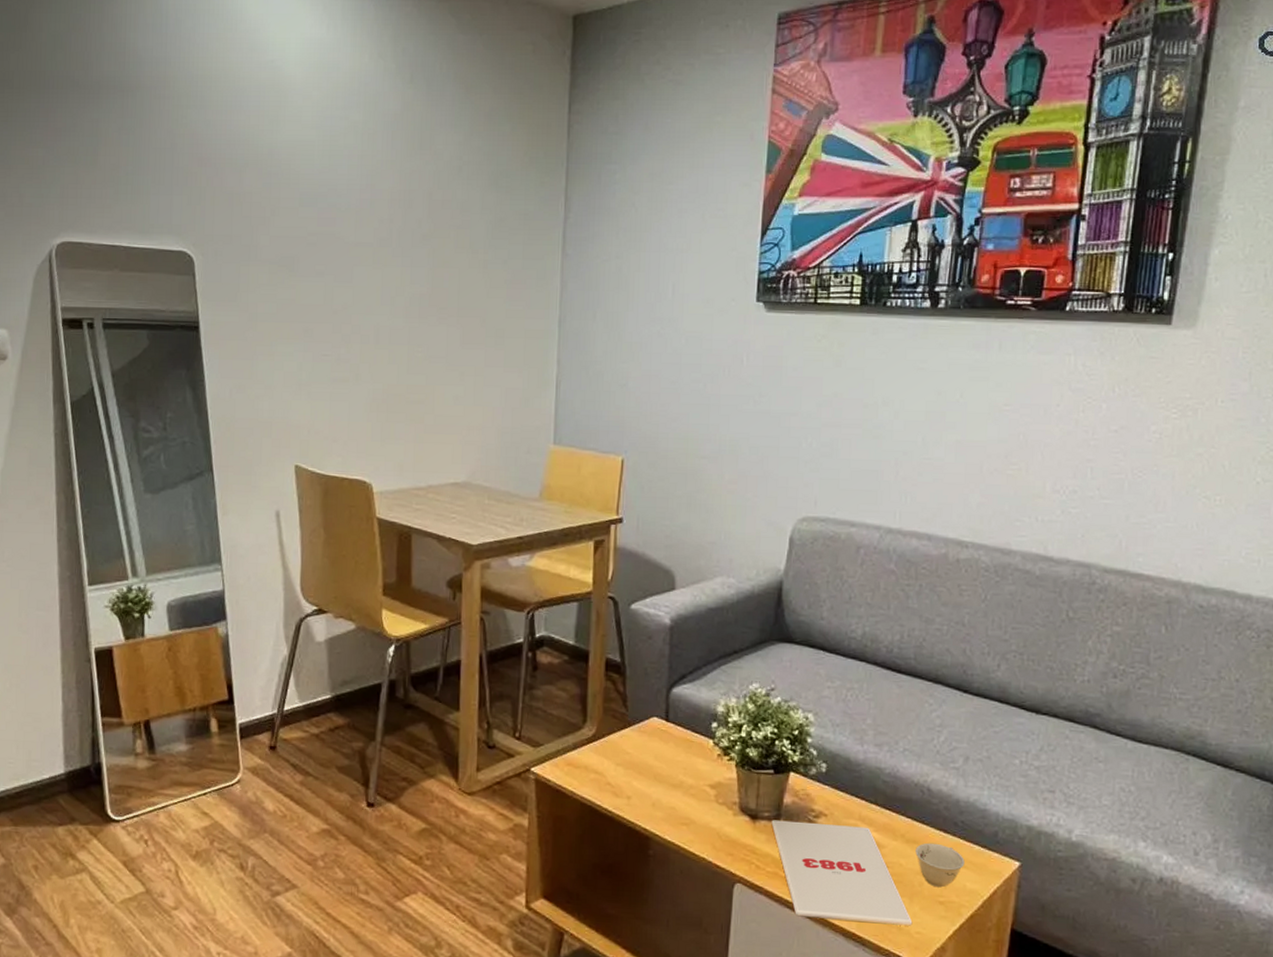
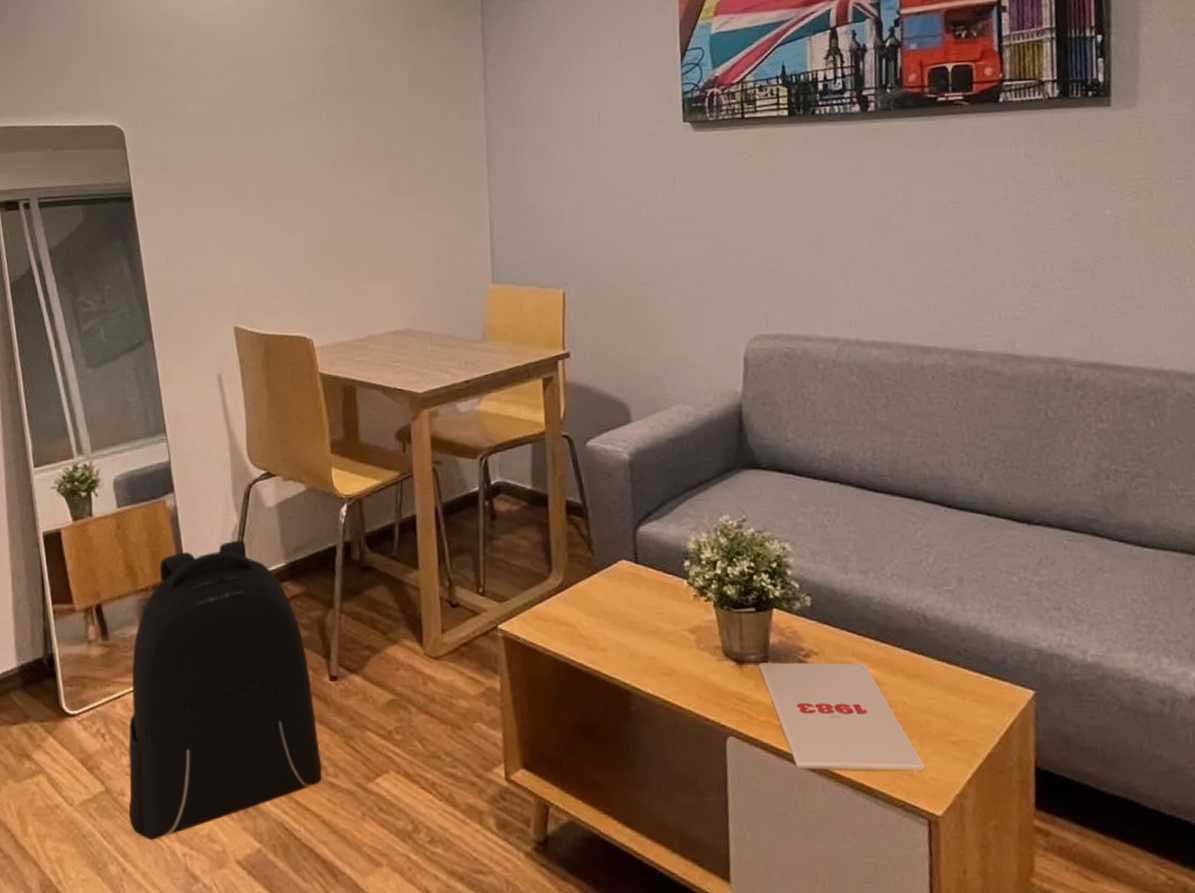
backpack: none [168,670,354,938] -> present [129,540,322,839]
teacup: present [915,842,965,888] -> none [918,676,974,726]

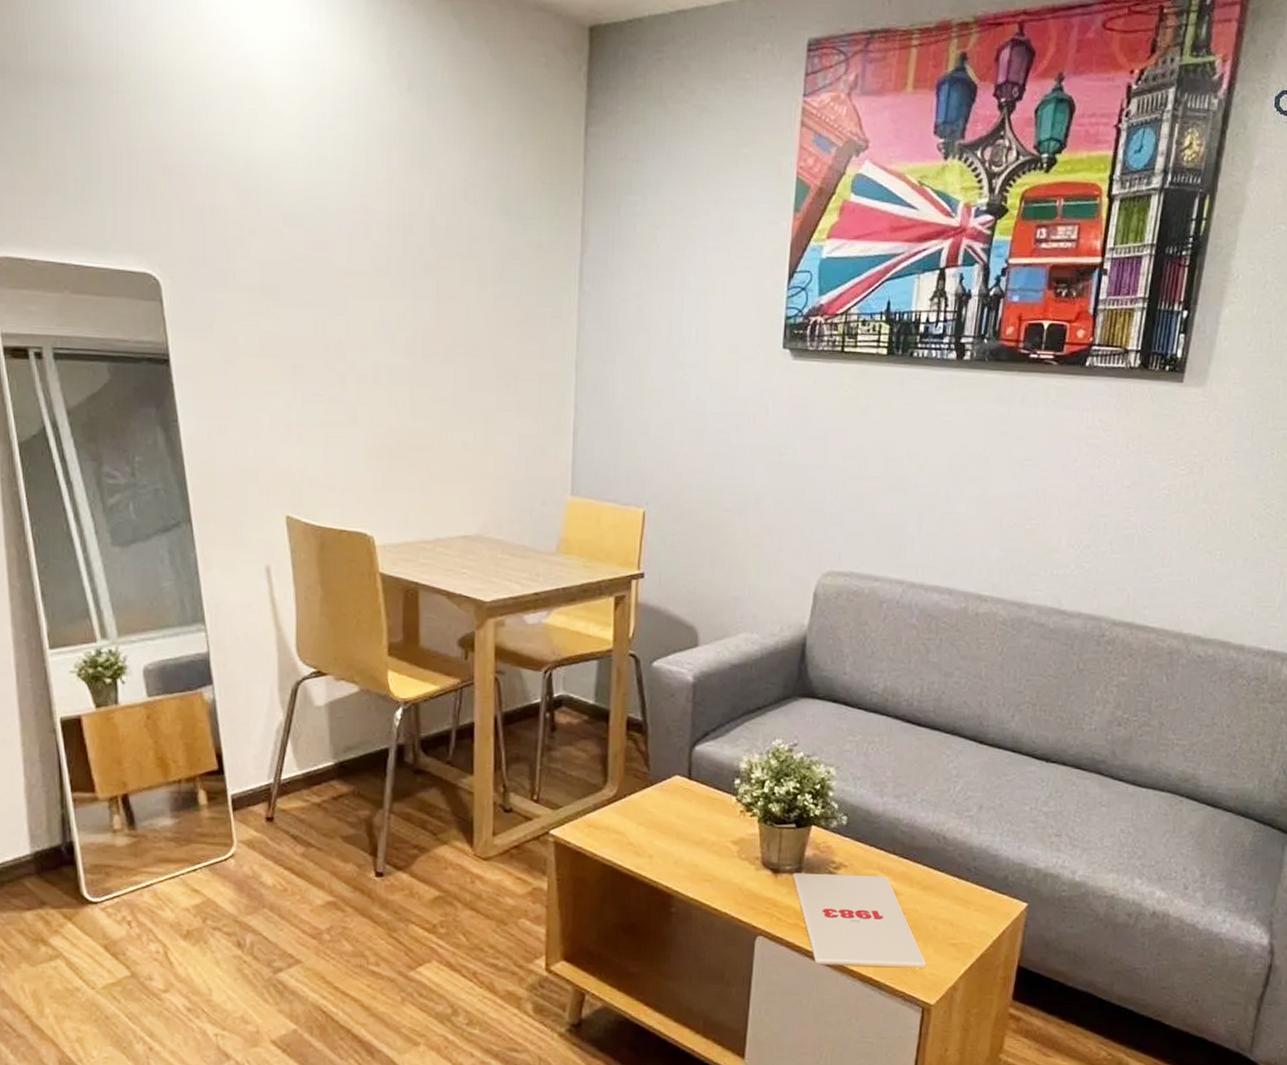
backpack: present [129,540,322,839] -> none [157,737,363,1021]

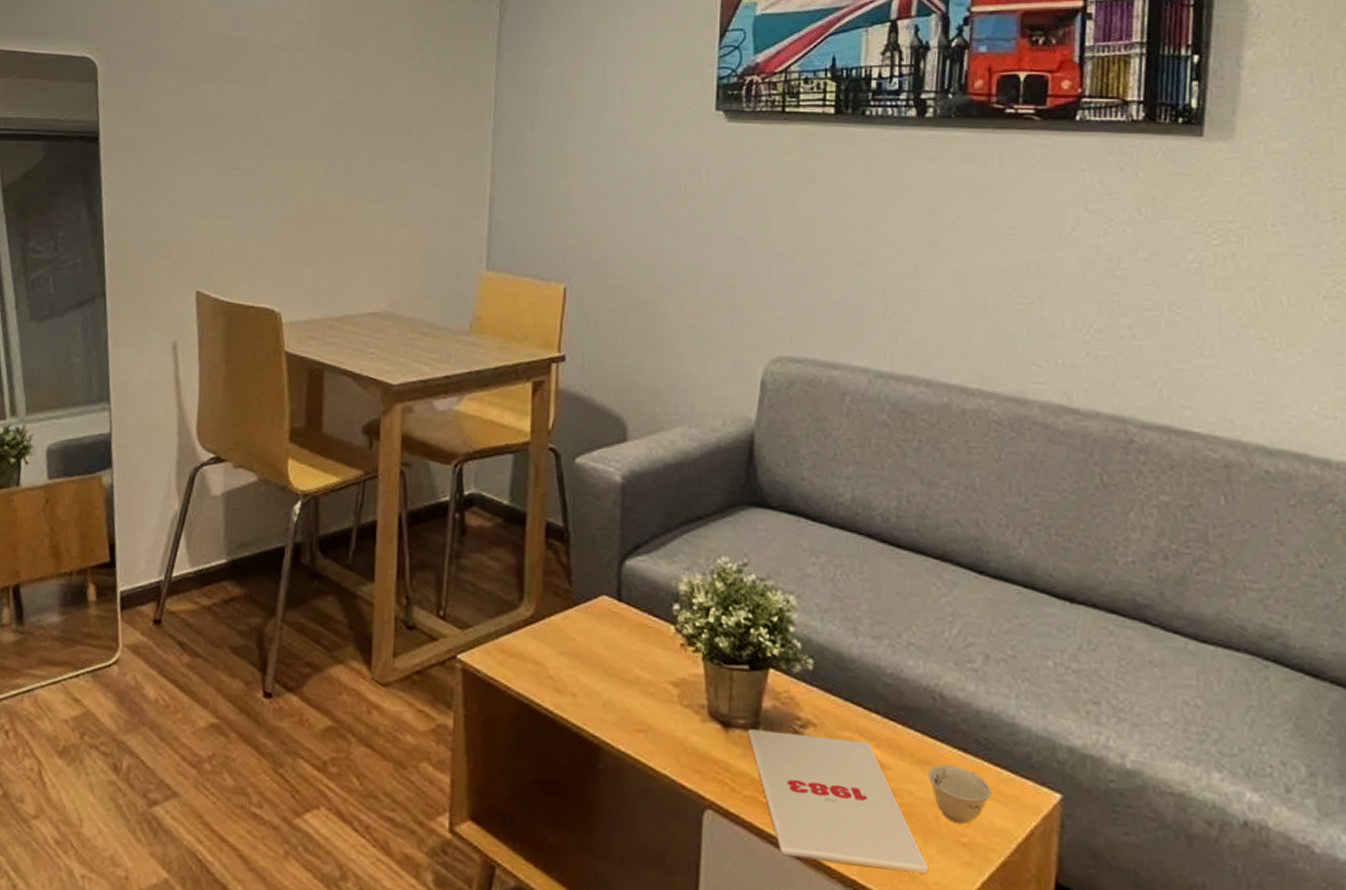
teacup: none [930,888,977,931] -> present [928,764,991,825]

